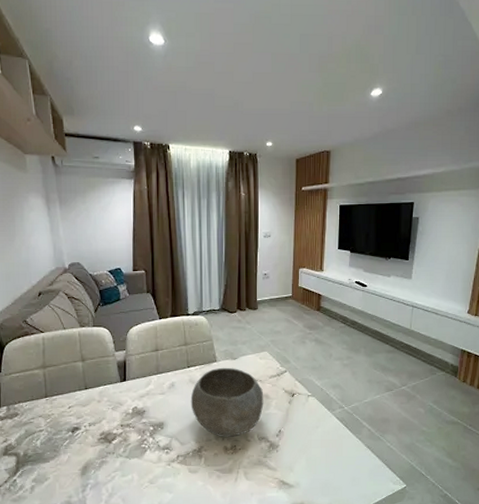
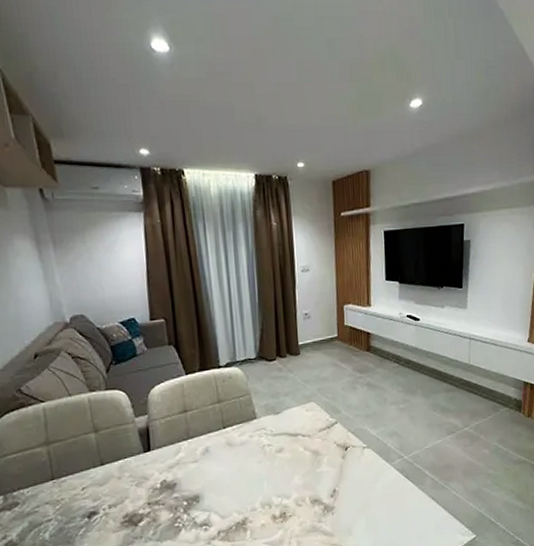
bowl: present [190,367,264,437] -> none [229,424,314,505]

